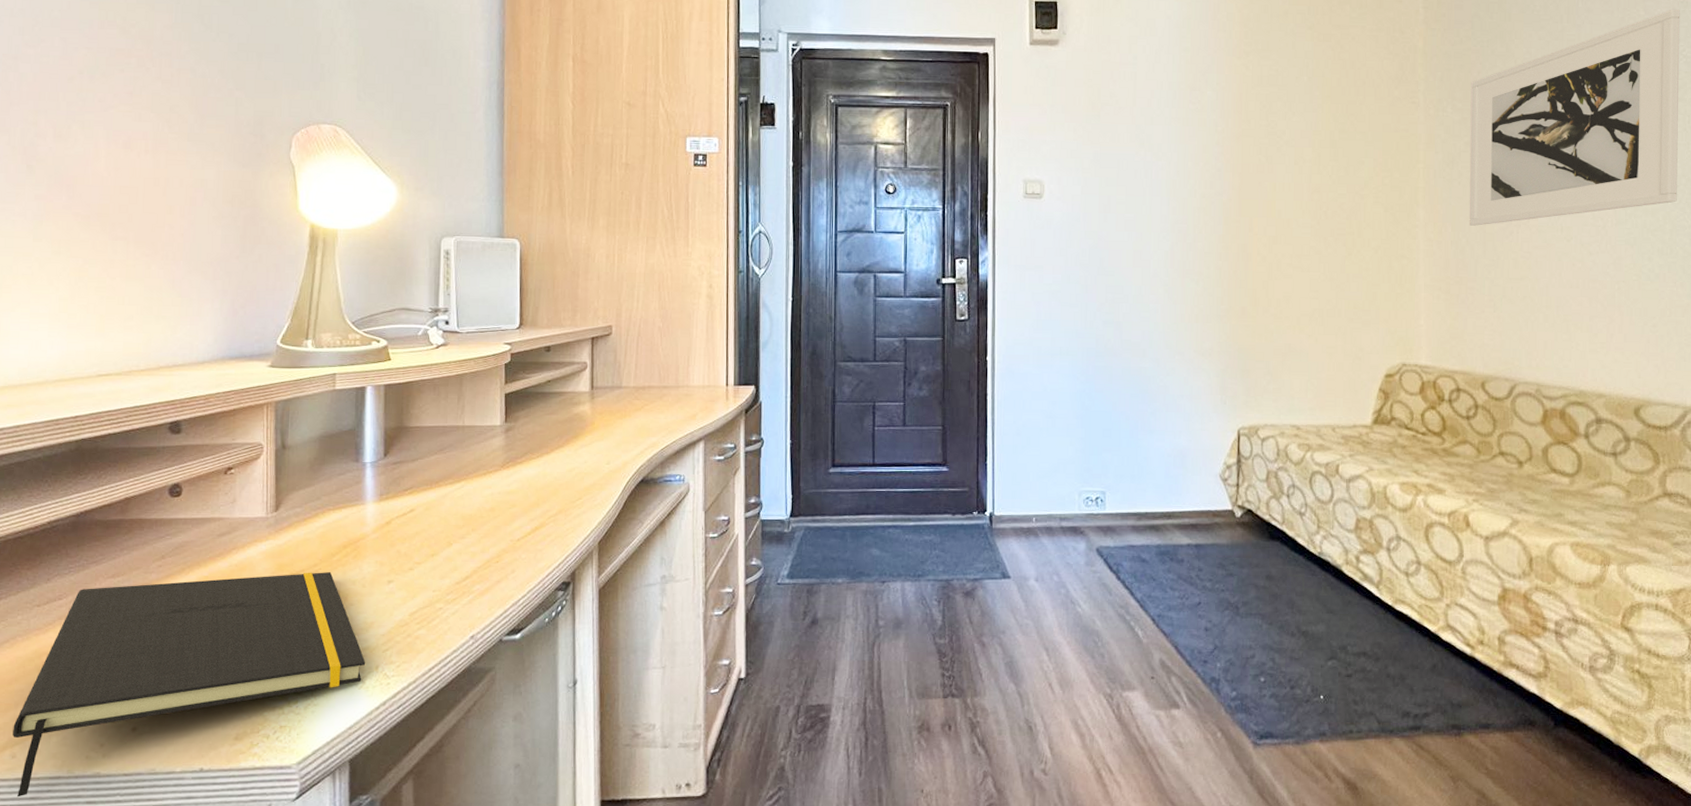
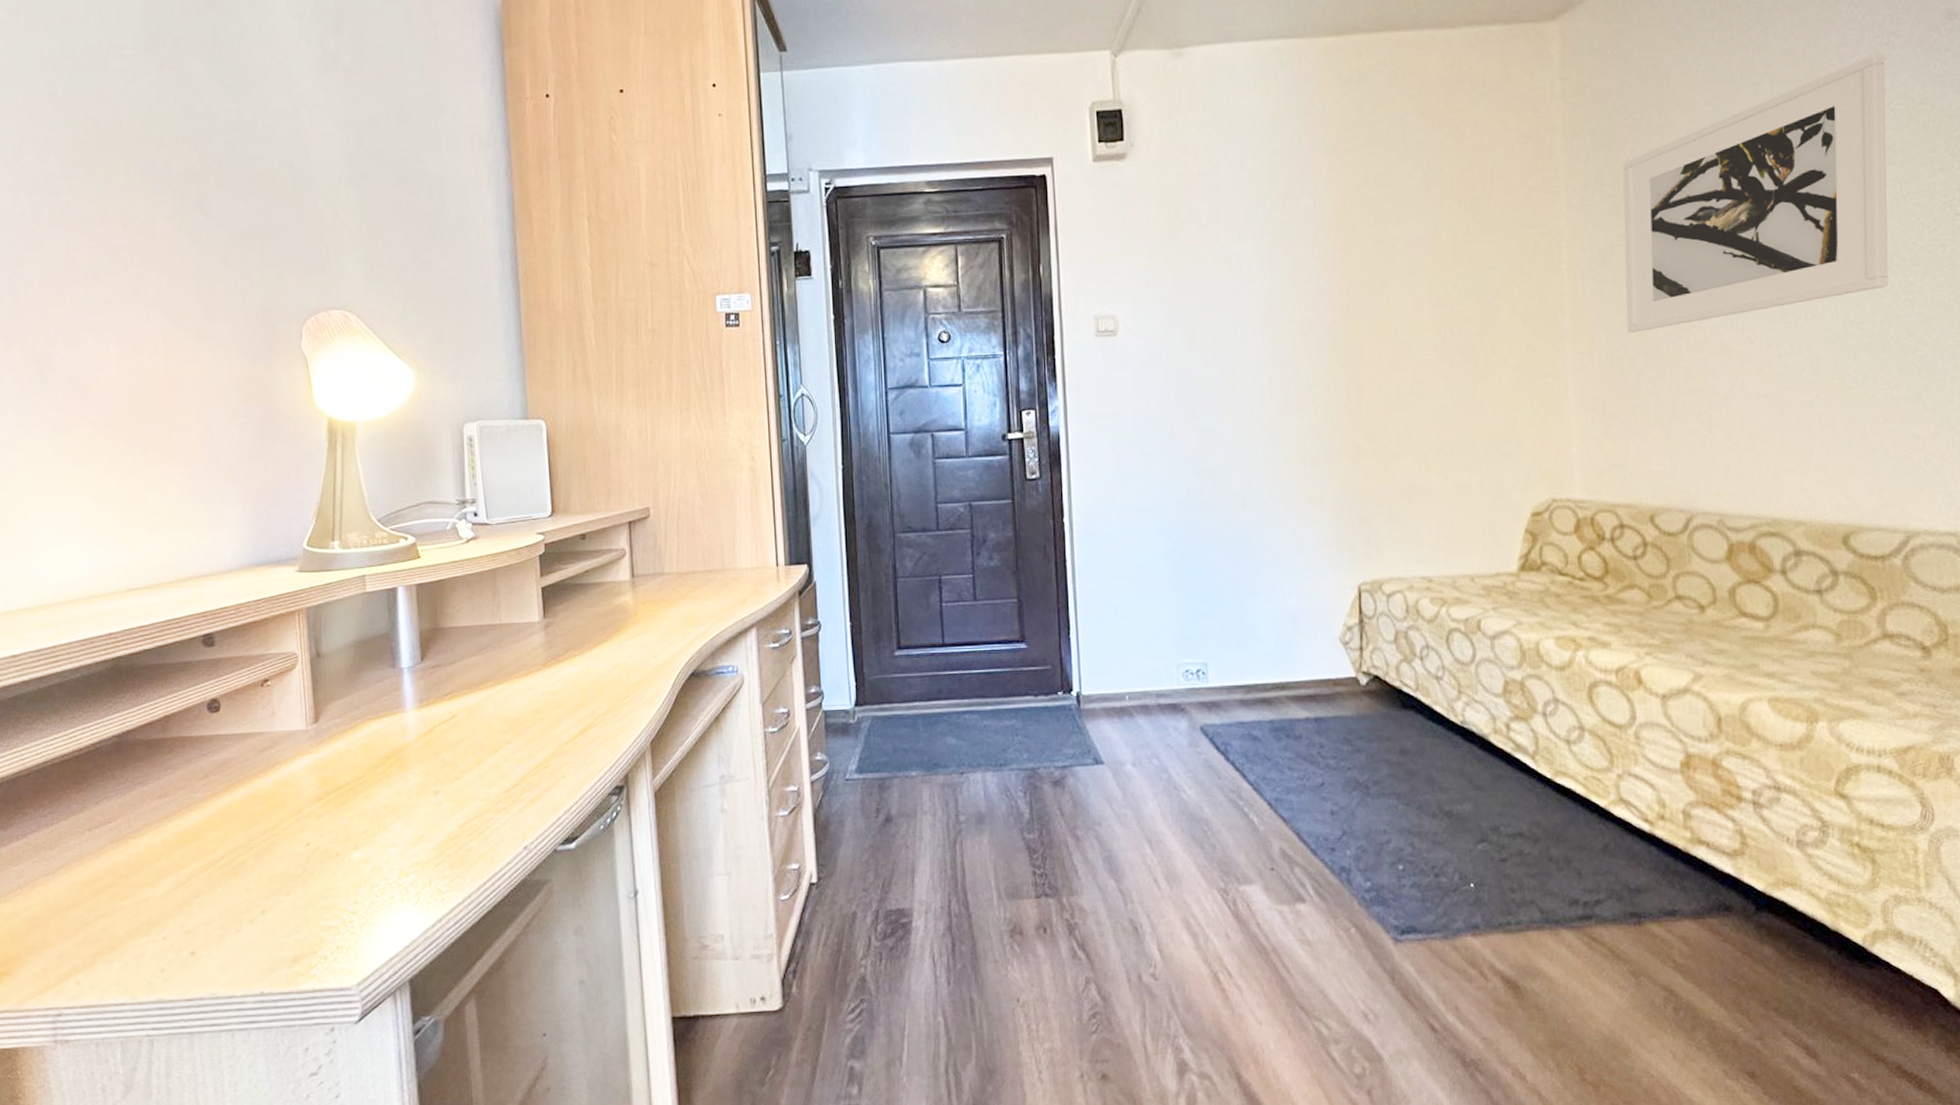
notepad: present [13,572,366,797] -> none [75,785,419,1025]

